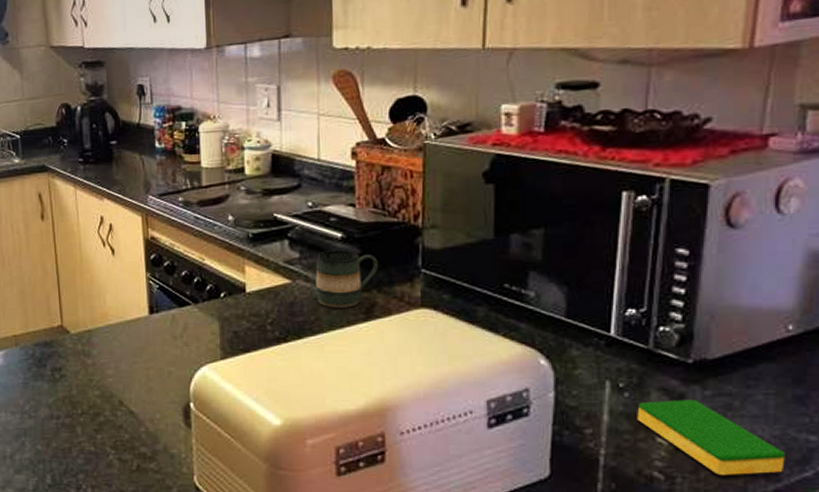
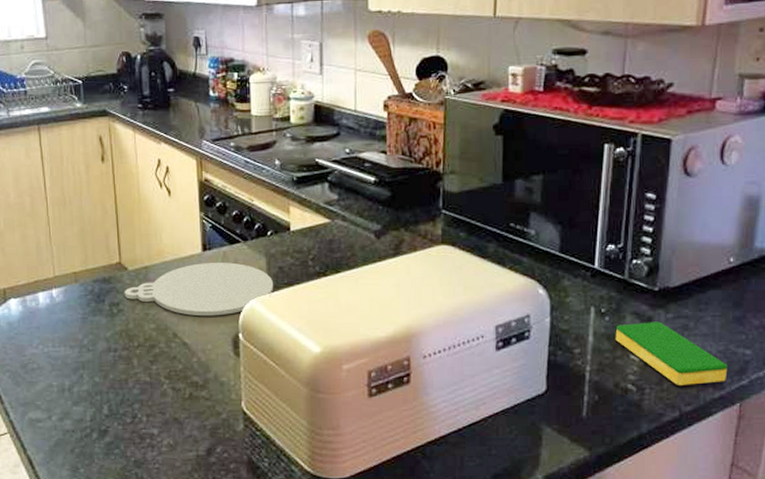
plate: none [66,326,227,384] -> present [124,262,273,317]
mug: present [314,250,379,308] -> none [351,192,406,245]

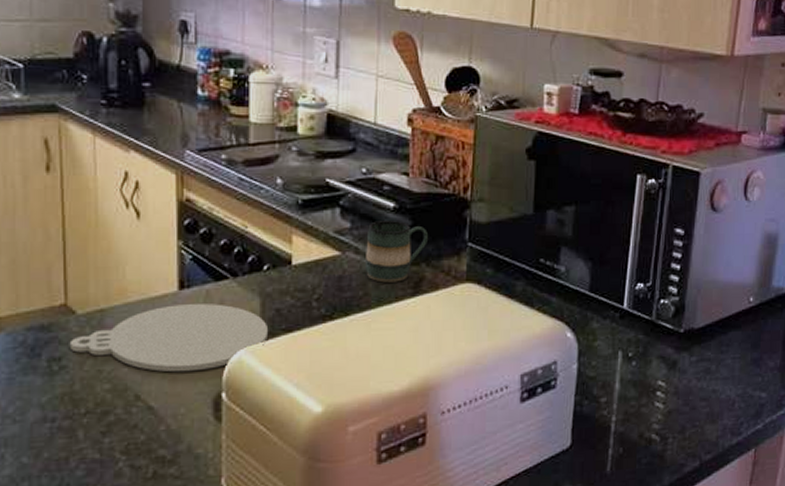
mug: none [351,192,406,245] -> present [364,221,429,283]
dish sponge: present [615,322,728,385] -> none [641,365,745,433]

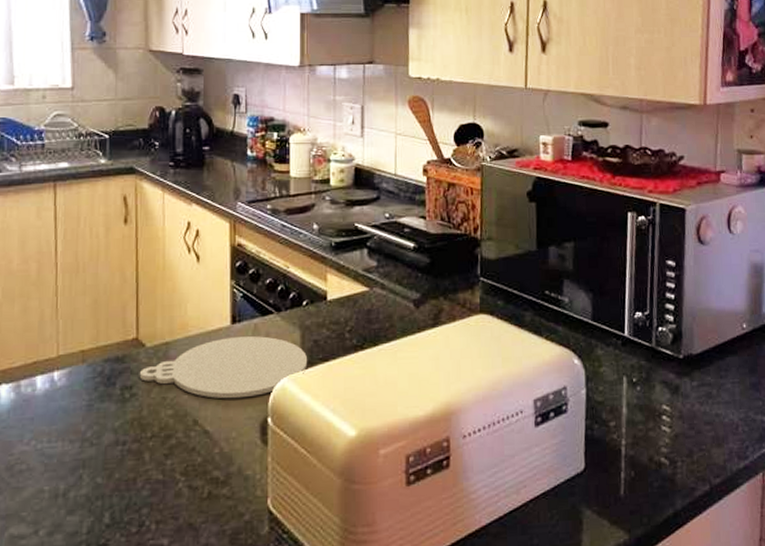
mug: present [364,221,429,283] -> none [390,259,445,315]

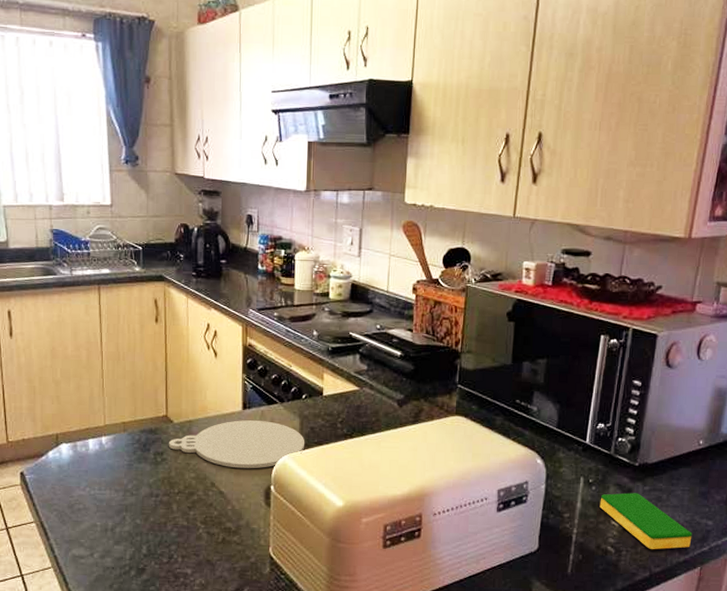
dish sponge: none [647,390,749,456] -> present [599,493,692,549]

